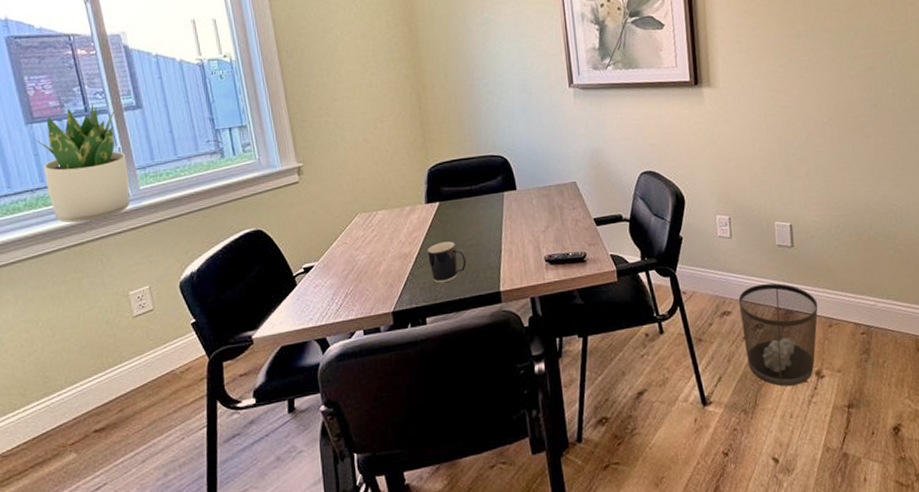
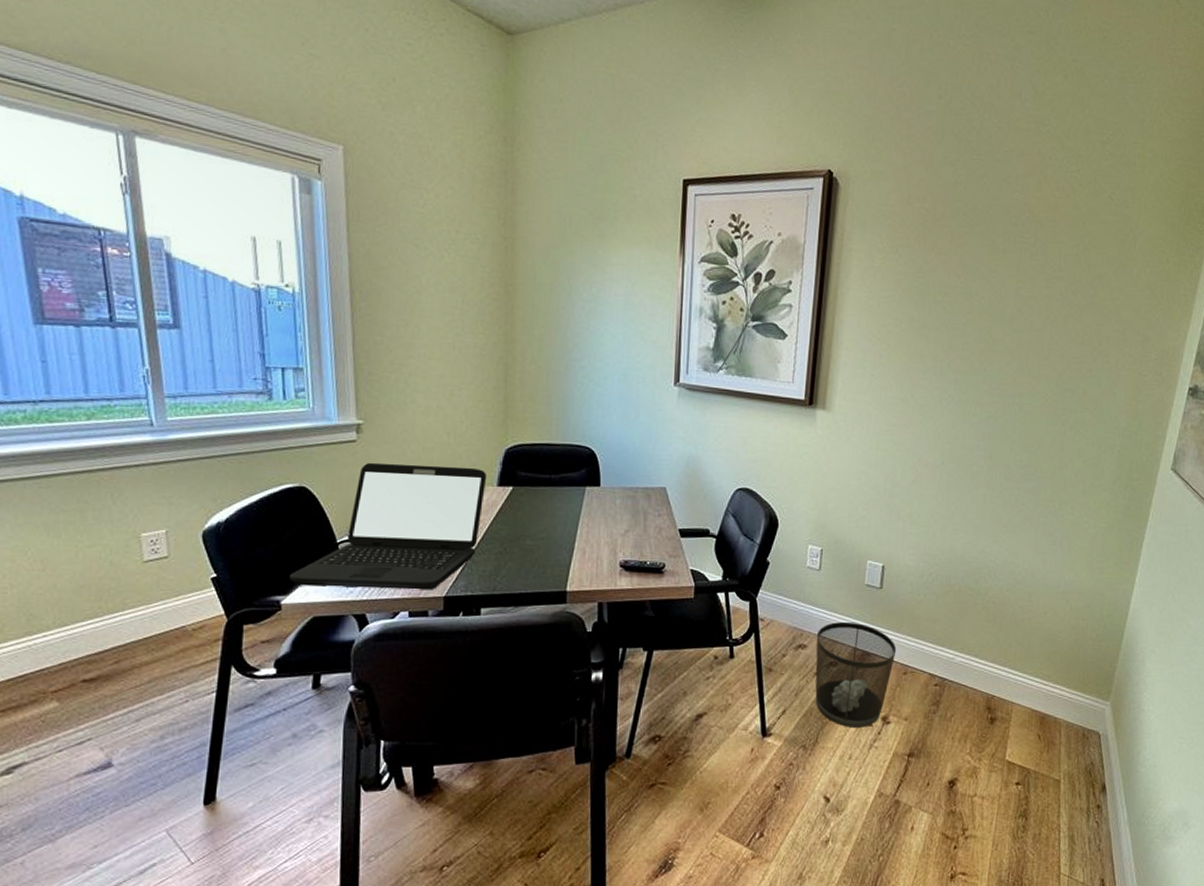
planter: present [34,103,130,223] -> none [43,313,155,448]
laptop: none [256,190,416,320] -> present [289,462,487,590]
mug: present [426,241,467,284] -> none [491,530,535,574]

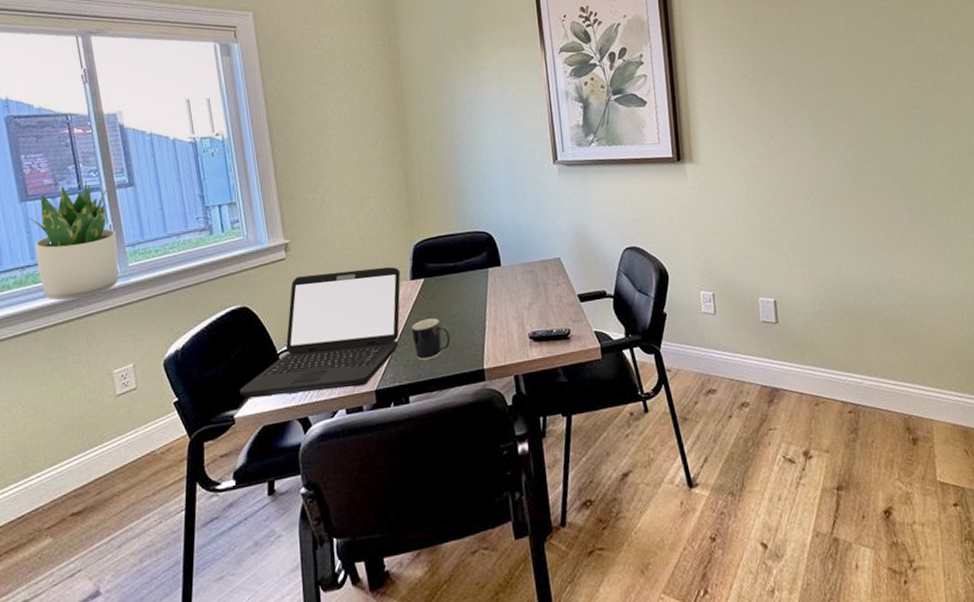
planter: none [43,313,155,448] -> present [27,181,118,301]
mug: none [491,530,535,574] -> present [410,318,451,361]
waste bin: present [815,621,897,728] -> none [723,360,804,468]

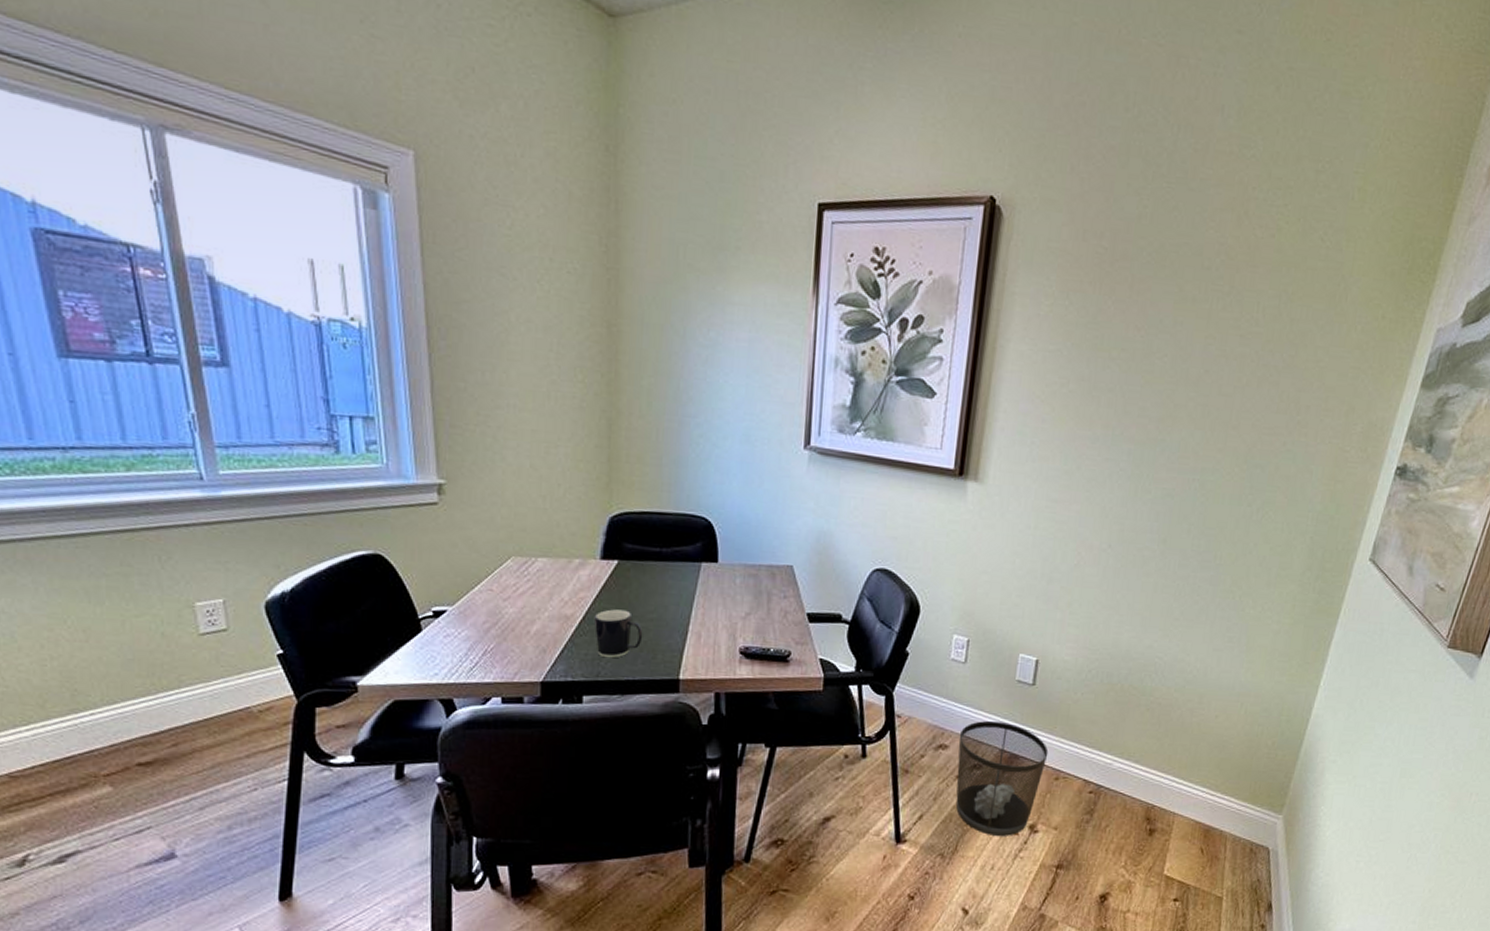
planter: present [27,181,118,301] -> none [70,346,204,504]
laptop: present [239,266,401,399] -> none [365,528,589,675]
waste bin: none [723,360,804,468] -> present [956,720,1049,836]

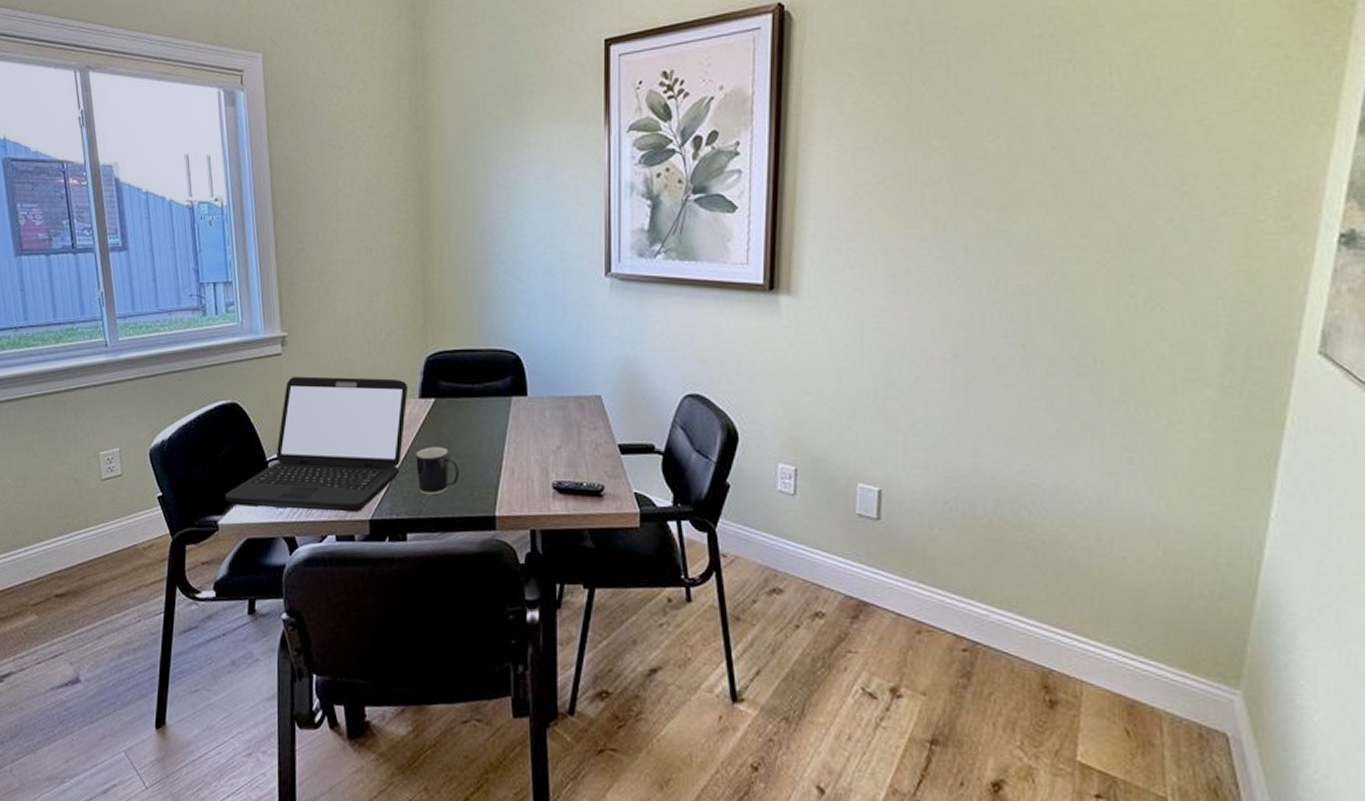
laptop: none [365,528,589,675] -> present [224,376,409,513]
waste bin: present [956,720,1049,836] -> none [795,561,905,700]

